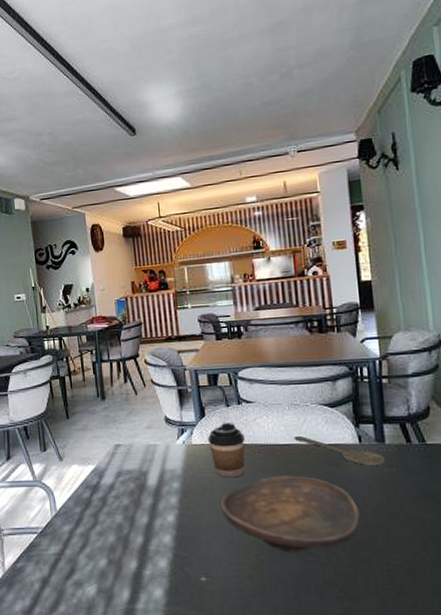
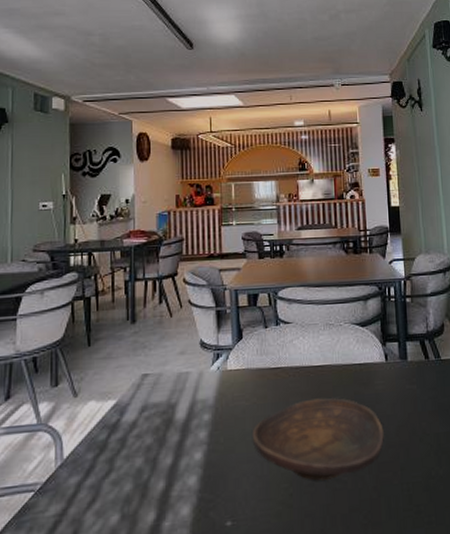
coffee cup: present [207,423,246,478] -> none [243,345,281,405]
wooden spoon: present [293,435,386,465] -> none [327,356,408,383]

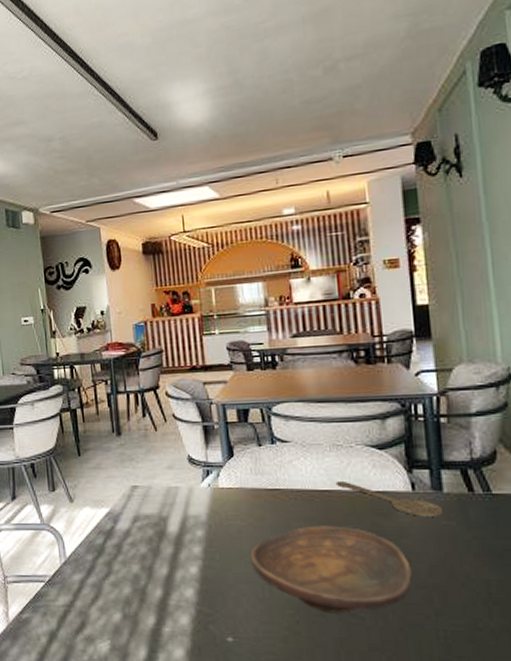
wooden spoon: none [327,356,408,383] -> present [335,480,444,516]

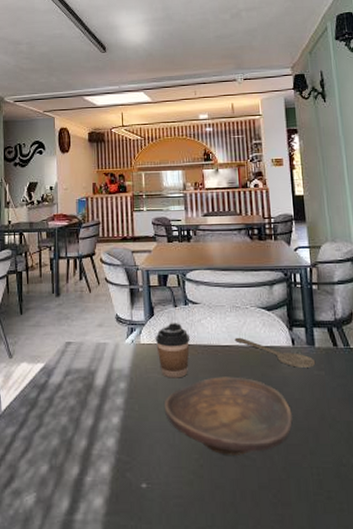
coffee cup: none [236,464,280,527] -> present [155,323,190,378]

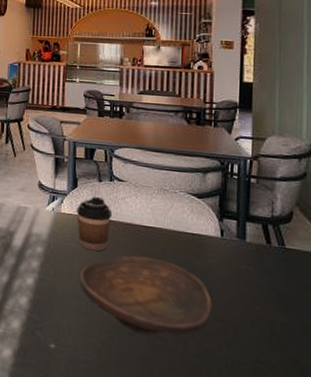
wooden spoon: present [234,337,316,368] -> none [159,220,245,261]

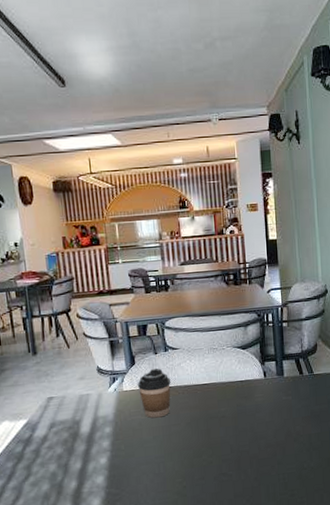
decorative bowl: present [79,256,212,335] -> none [148,409,263,475]

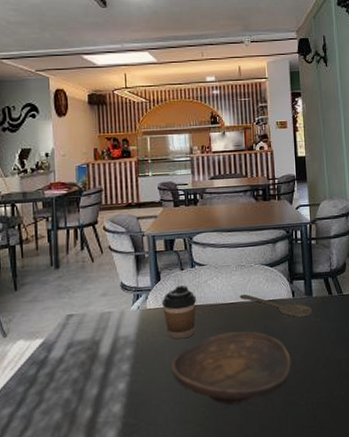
decorative bowl: none [148,409,263,475] -> present [170,331,291,404]
wooden spoon: none [212,375,284,396] -> present [239,294,313,317]

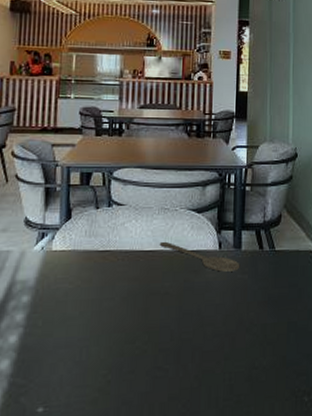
coffee cup: present [161,285,197,340] -> none [69,227,111,289]
decorative bowl: present [170,331,291,404] -> none [72,284,211,368]

